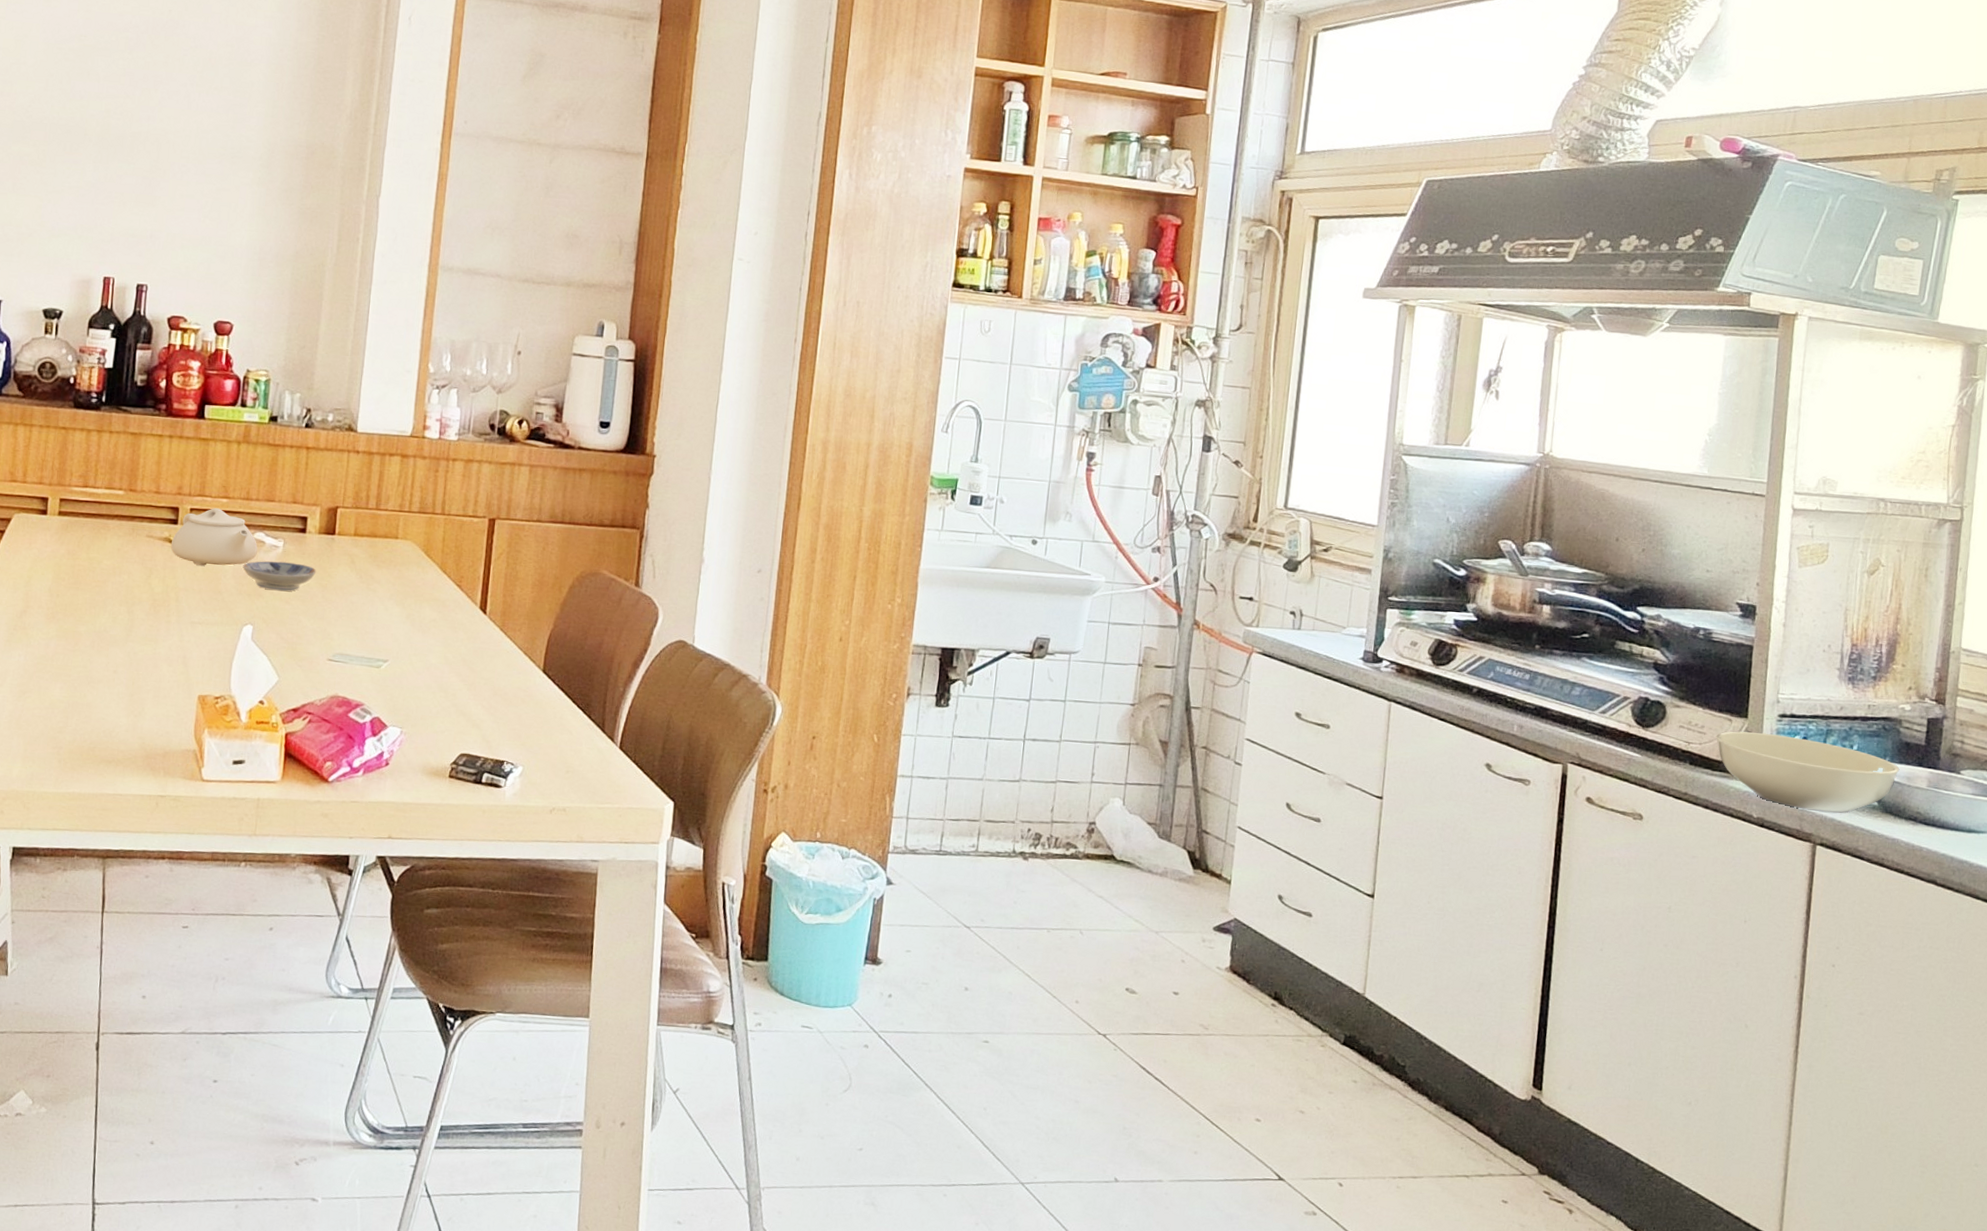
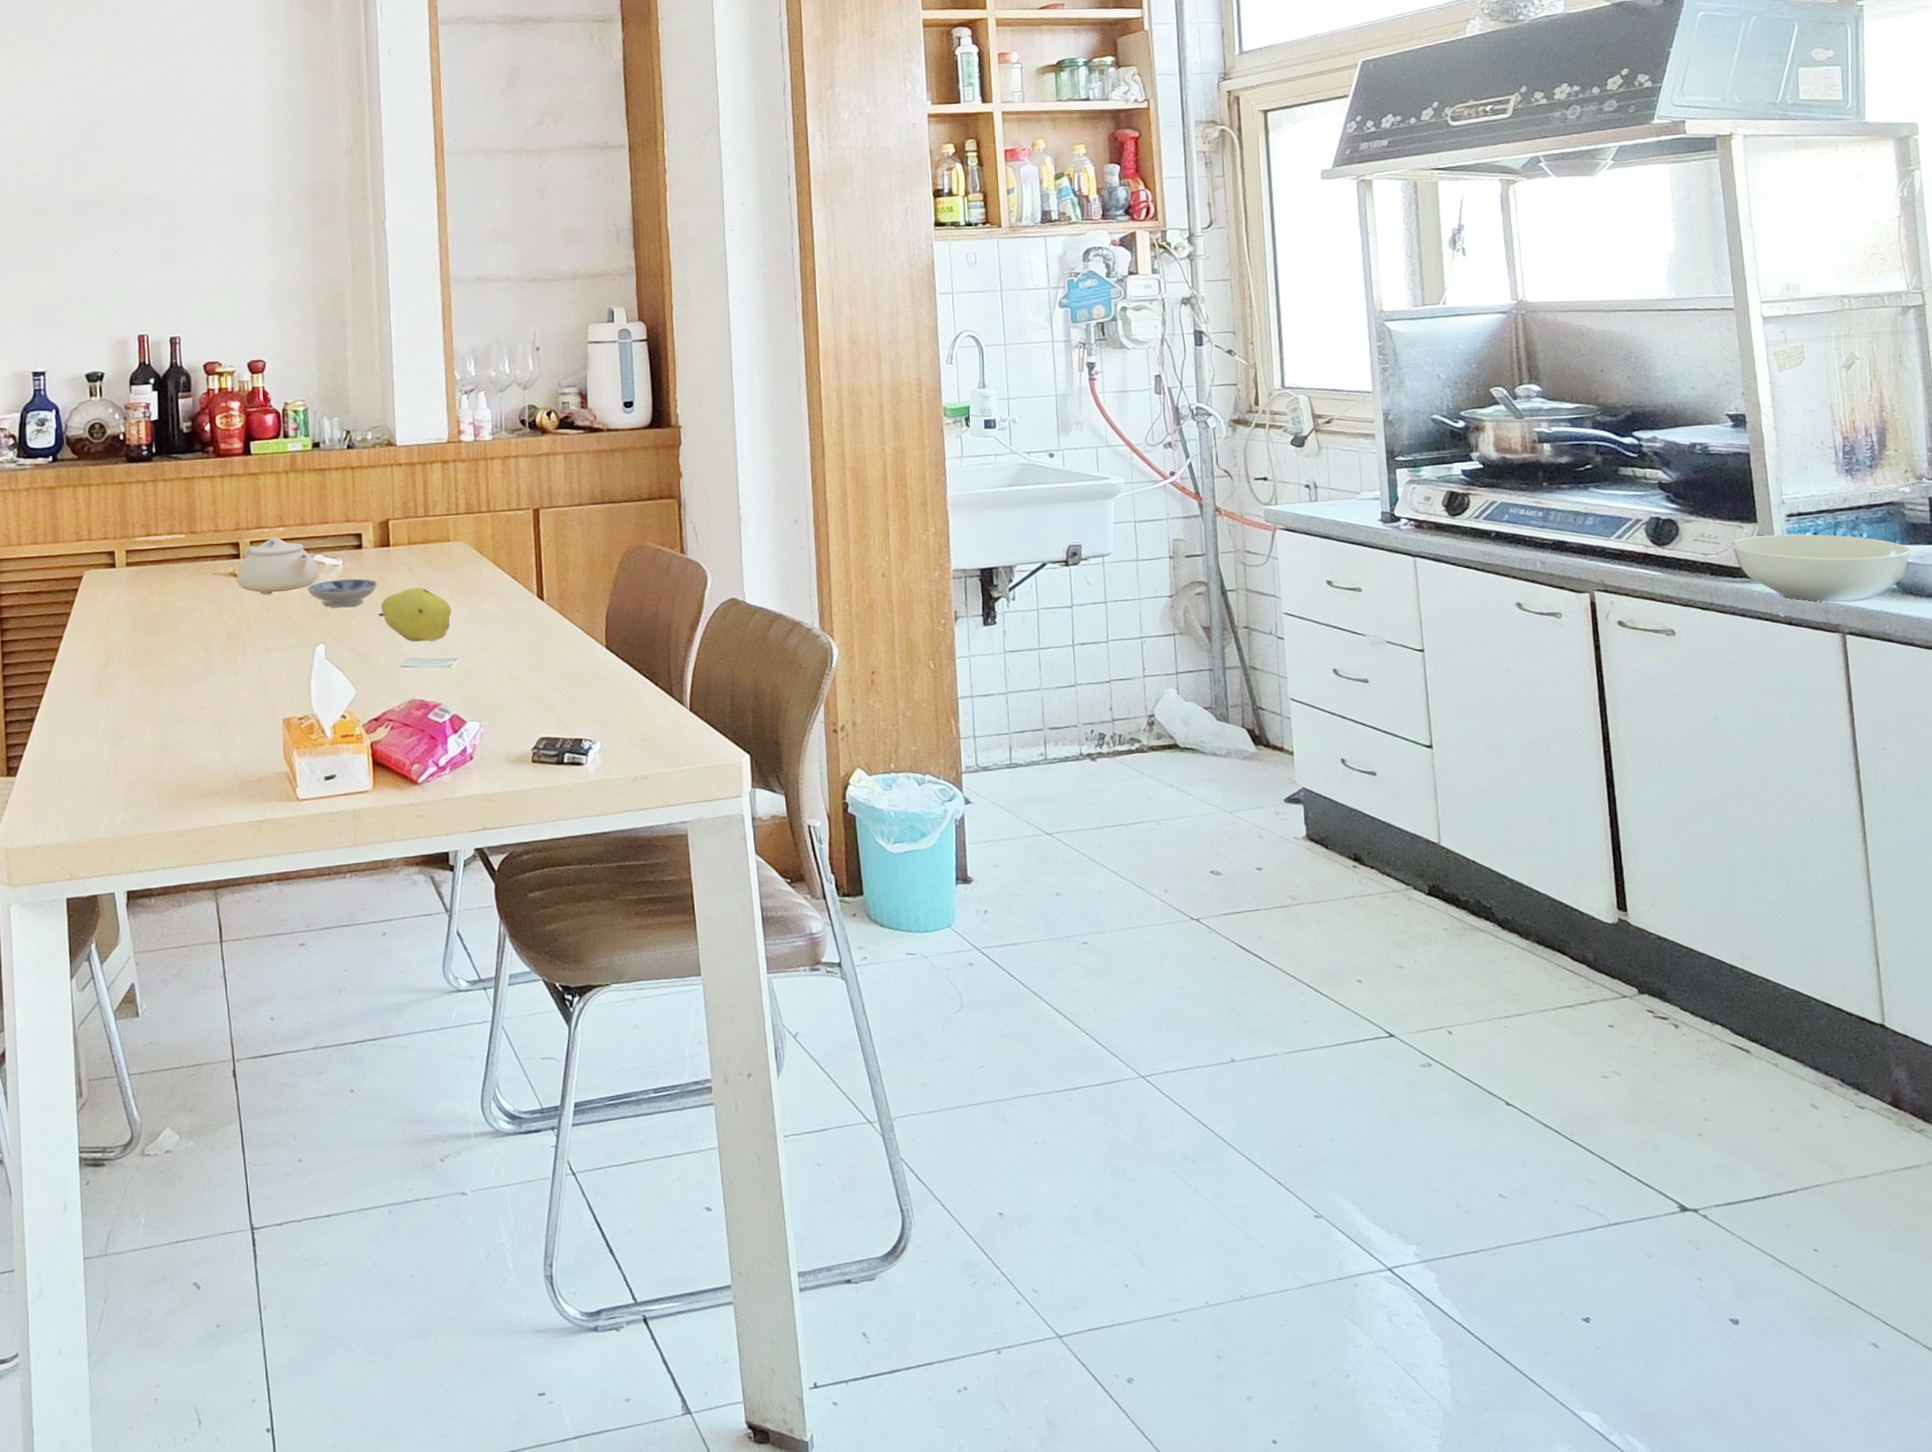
fruit: none [312,580,389,639] -> present [378,587,451,642]

